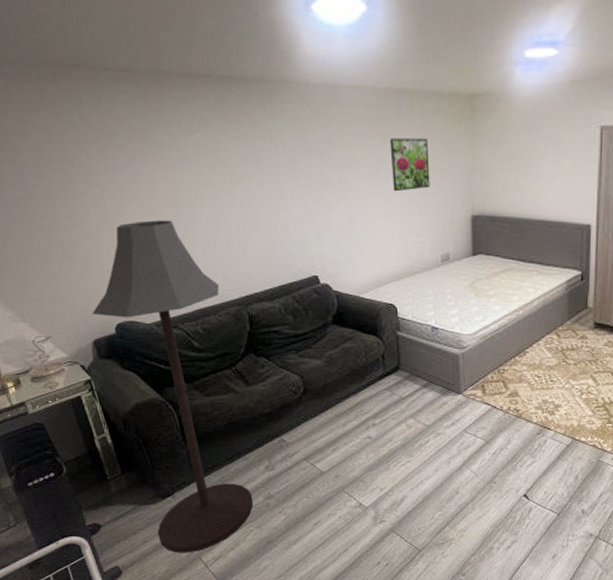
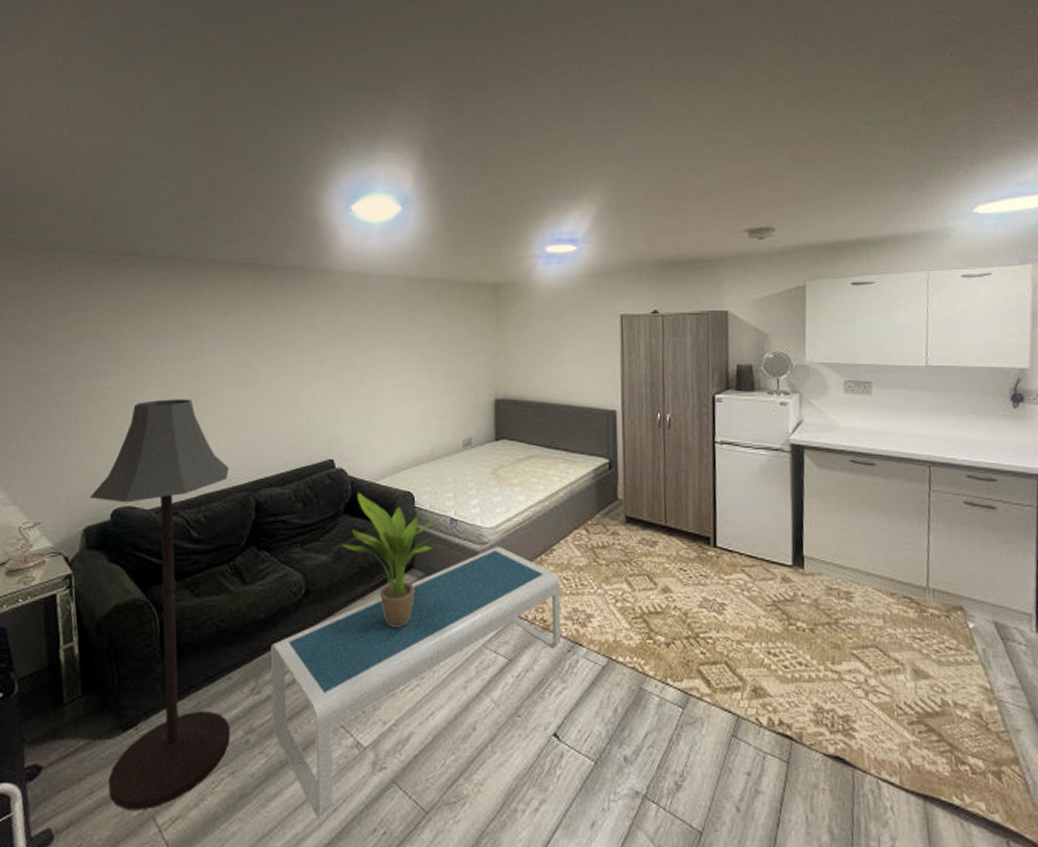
coffee table: none [278,350,532,555] -> present [270,546,561,816]
potted plant: none [332,305,419,417] -> present [341,493,437,627]
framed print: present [389,138,430,192] -> none [416,323,454,374]

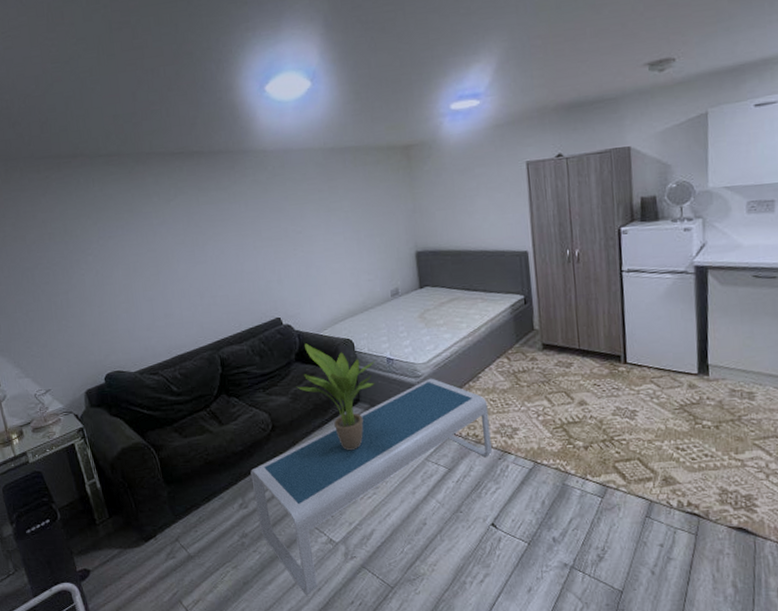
floor lamp: present [90,399,231,810] -> none [85,278,230,597]

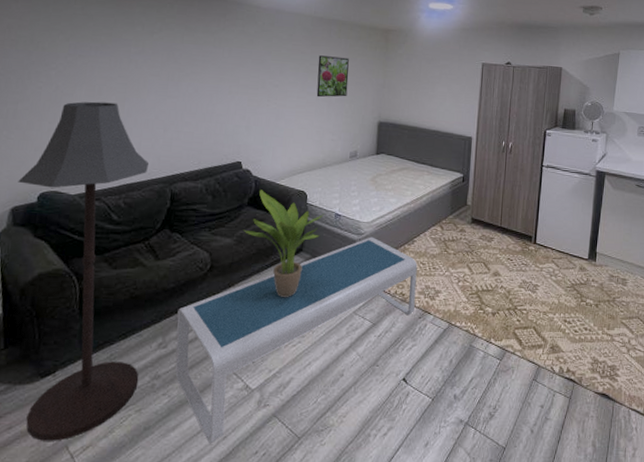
floor lamp: none [85,278,230,597] -> present [18,101,150,441]
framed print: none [337,187,376,237] -> present [316,55,349,98]

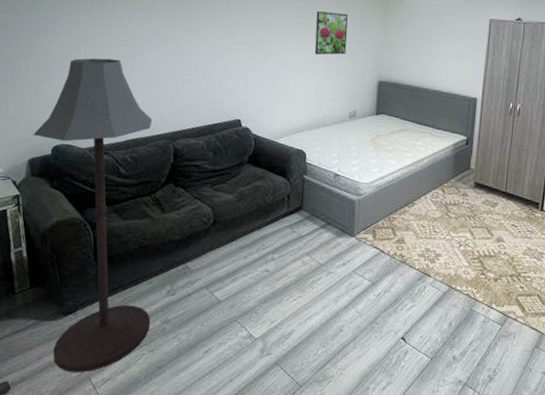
coffee table: present [175,236,418,443] -> none [183,197,418,384]
potted plant: present [243,190,324,297] -> none [244,148,323,254]

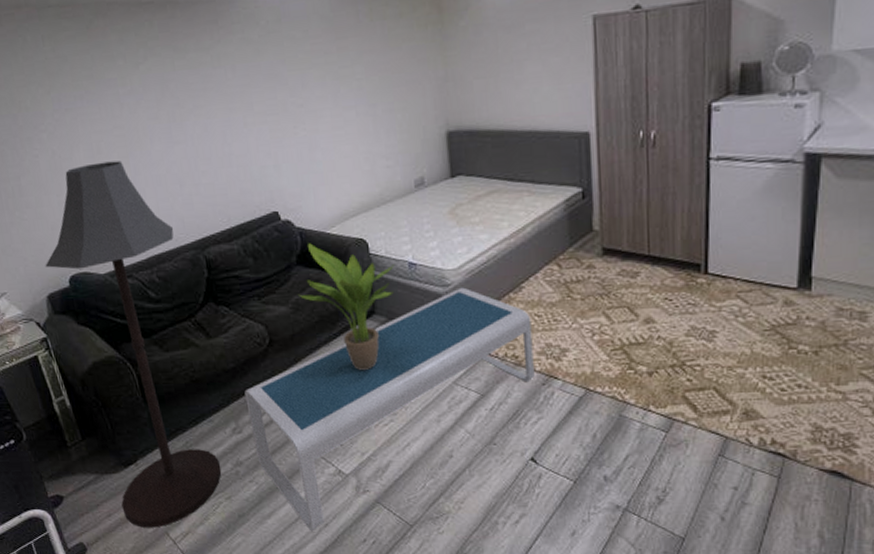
coffee table: none [183,197,418,384] -> present [244,287,535,530]
potted plant: none [244,148,323,254] -> present [298,243,394,370]
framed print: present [314,11,348,55] -> none [348,47,397,112]

